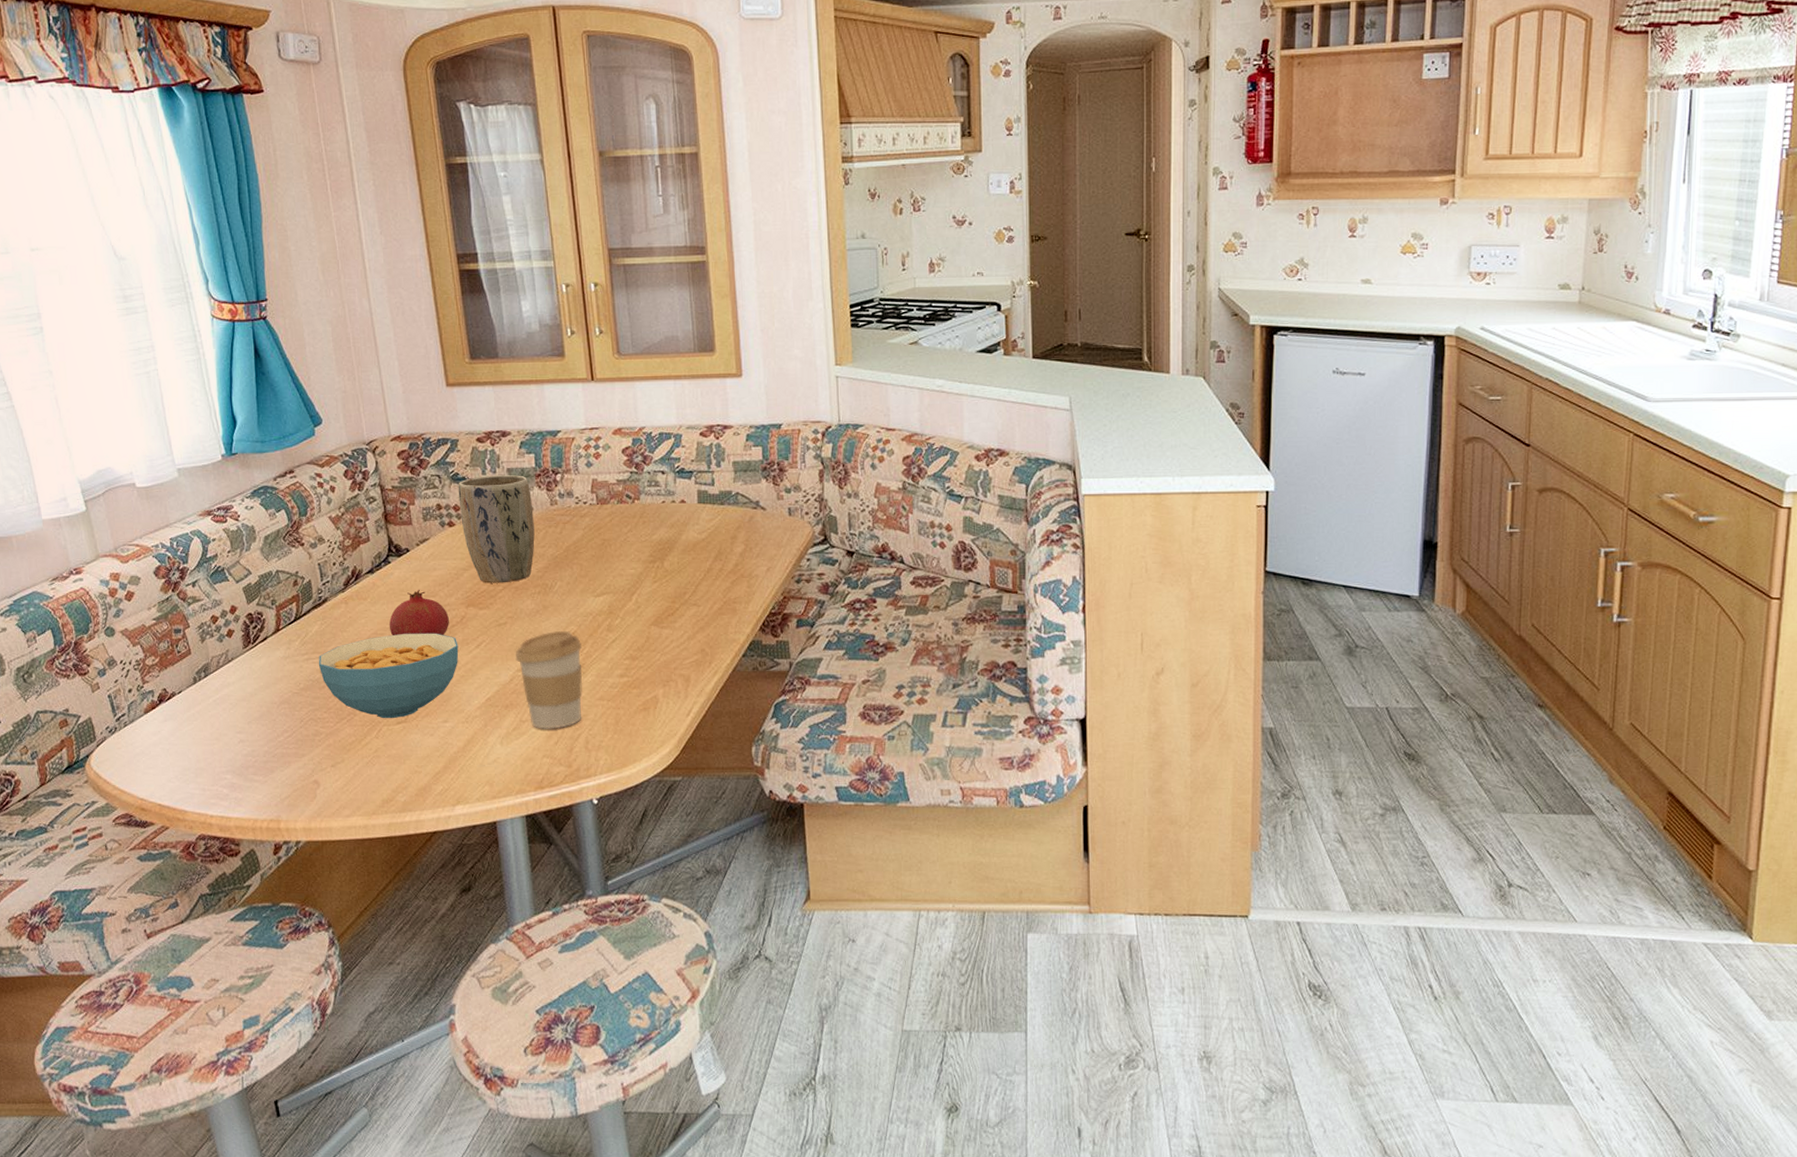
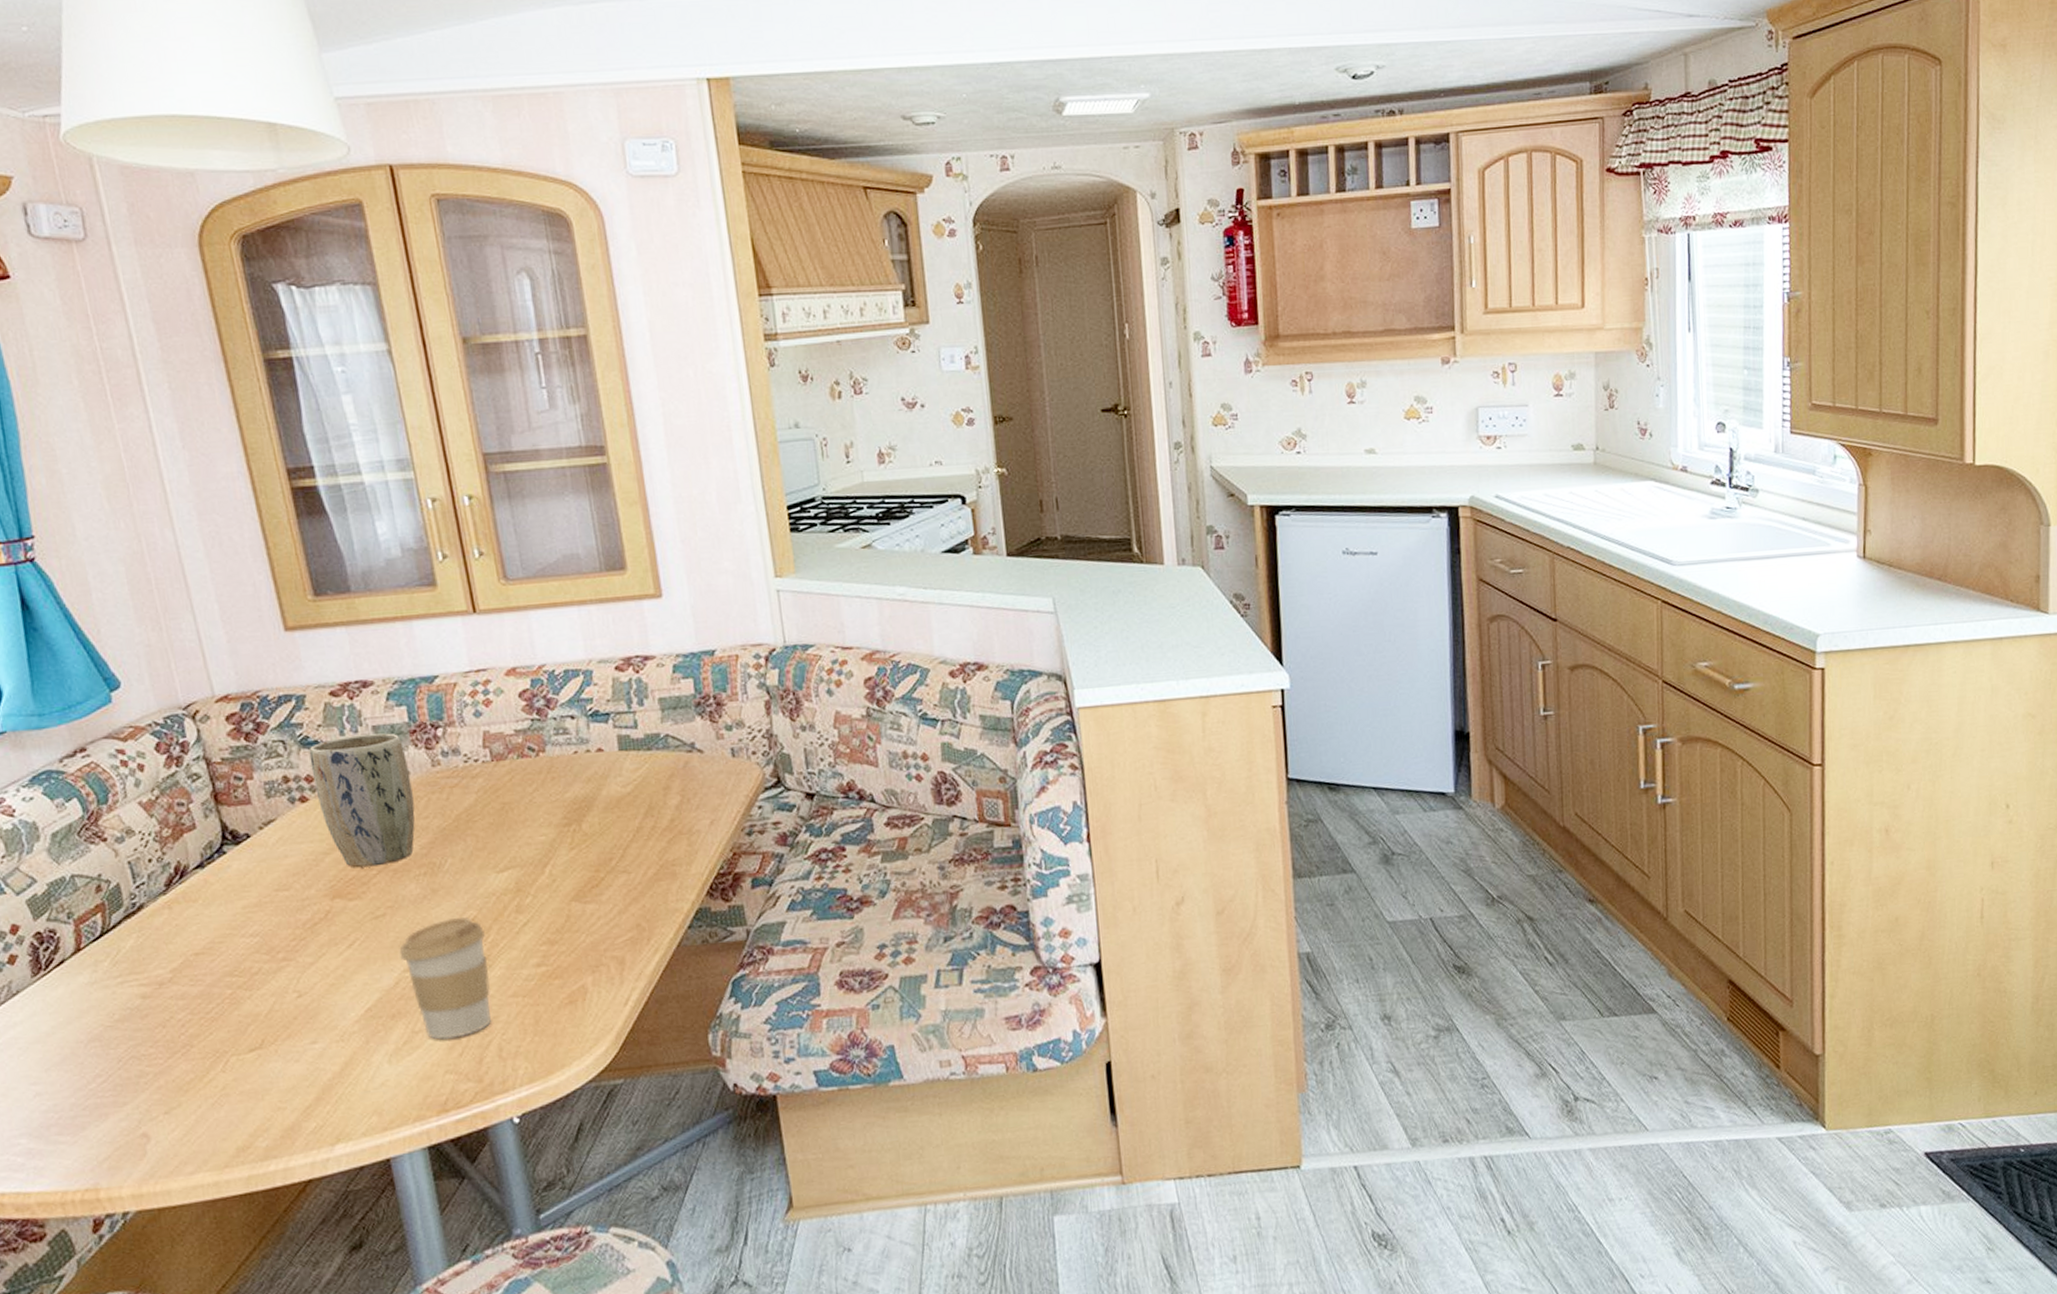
cereal bowl: present [318,633,459,719] -> none [137,934,326,1048]
fruit: present [389,589,449,636] -> none [230,882,310,943]

